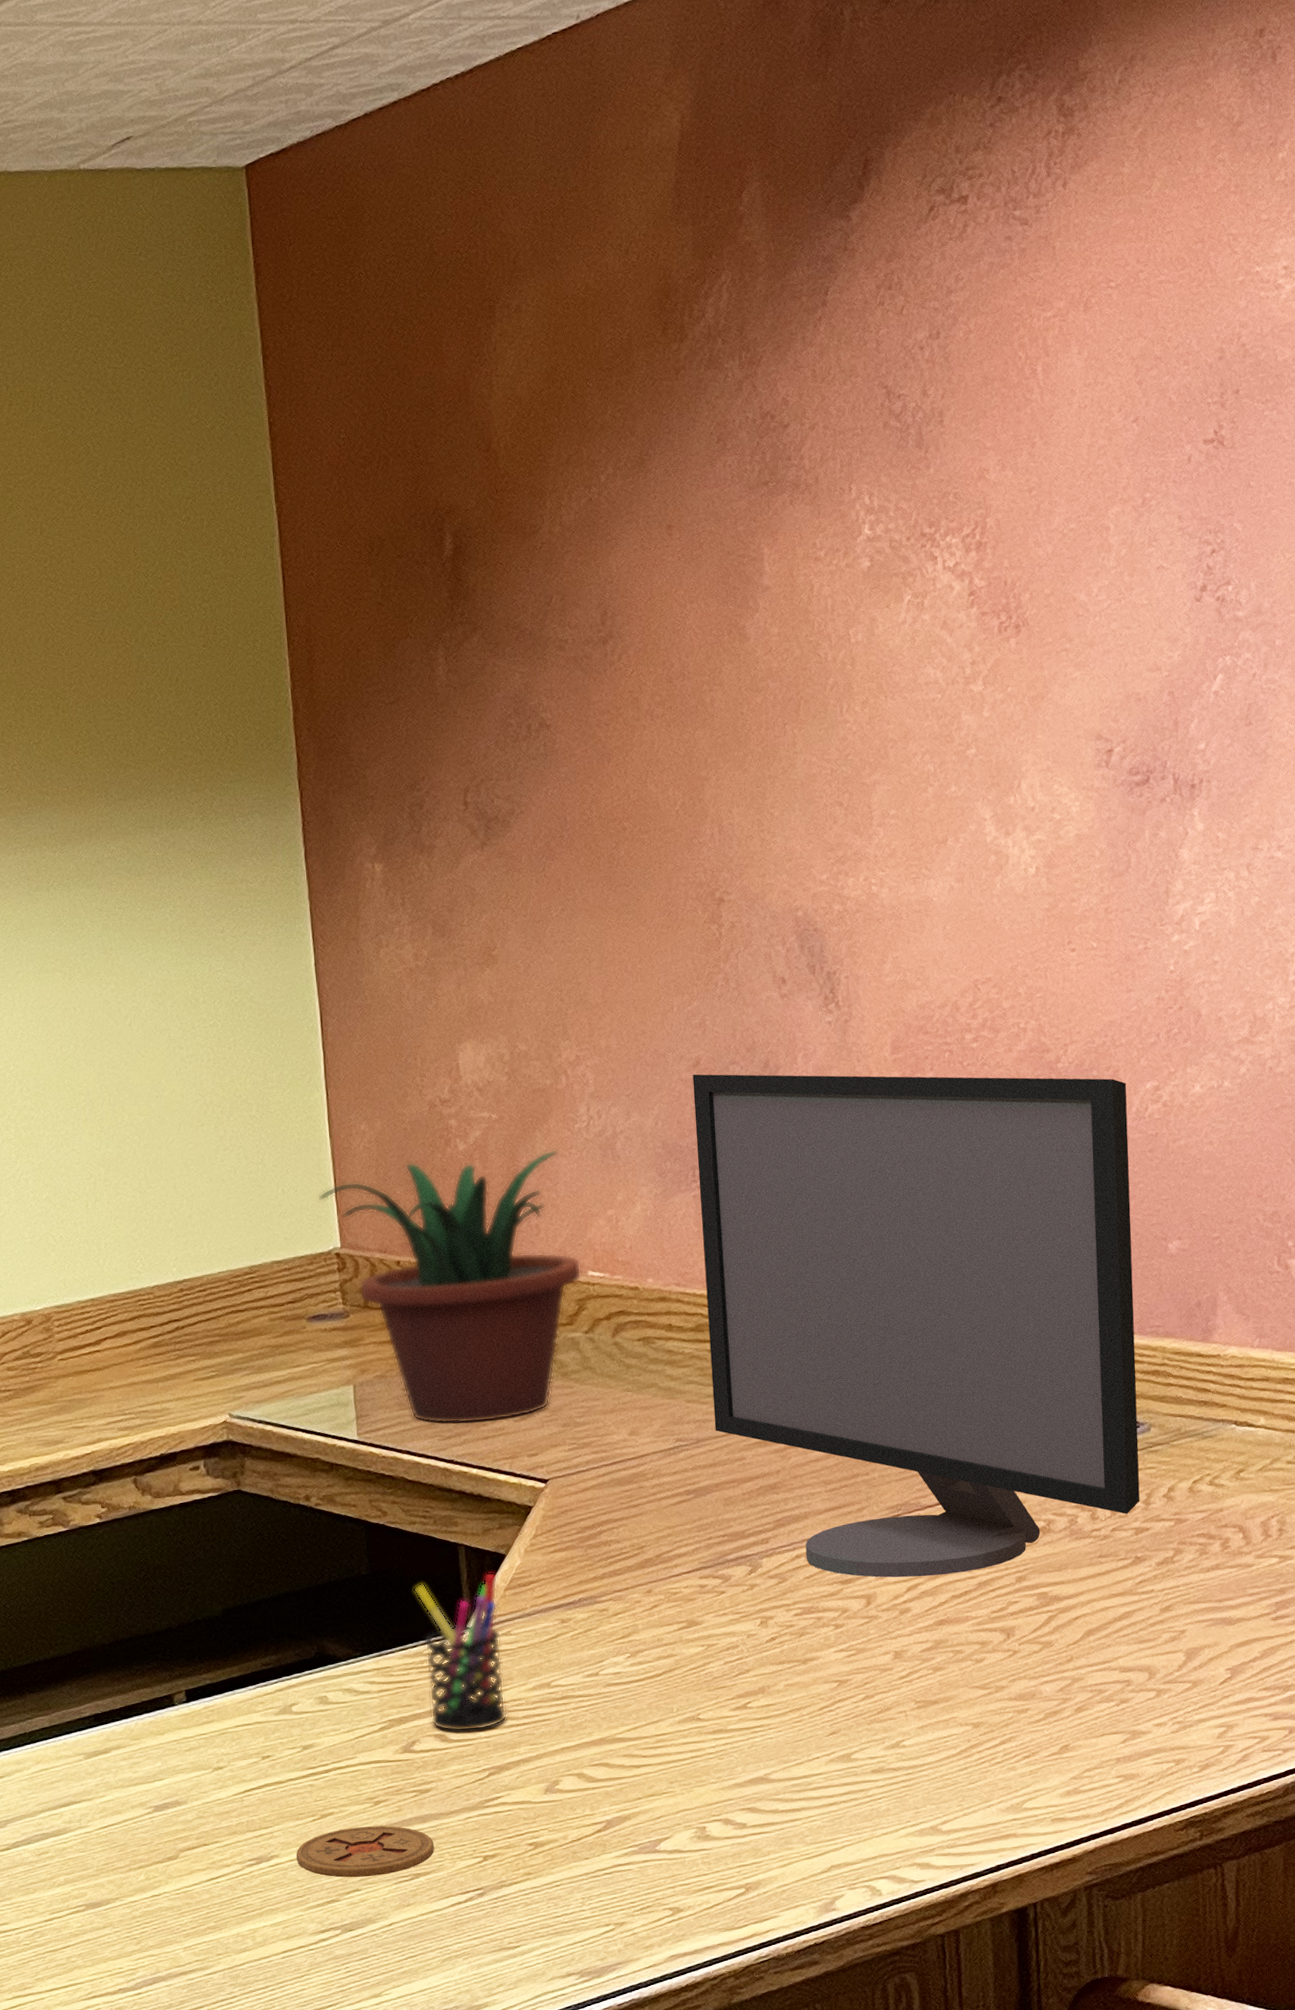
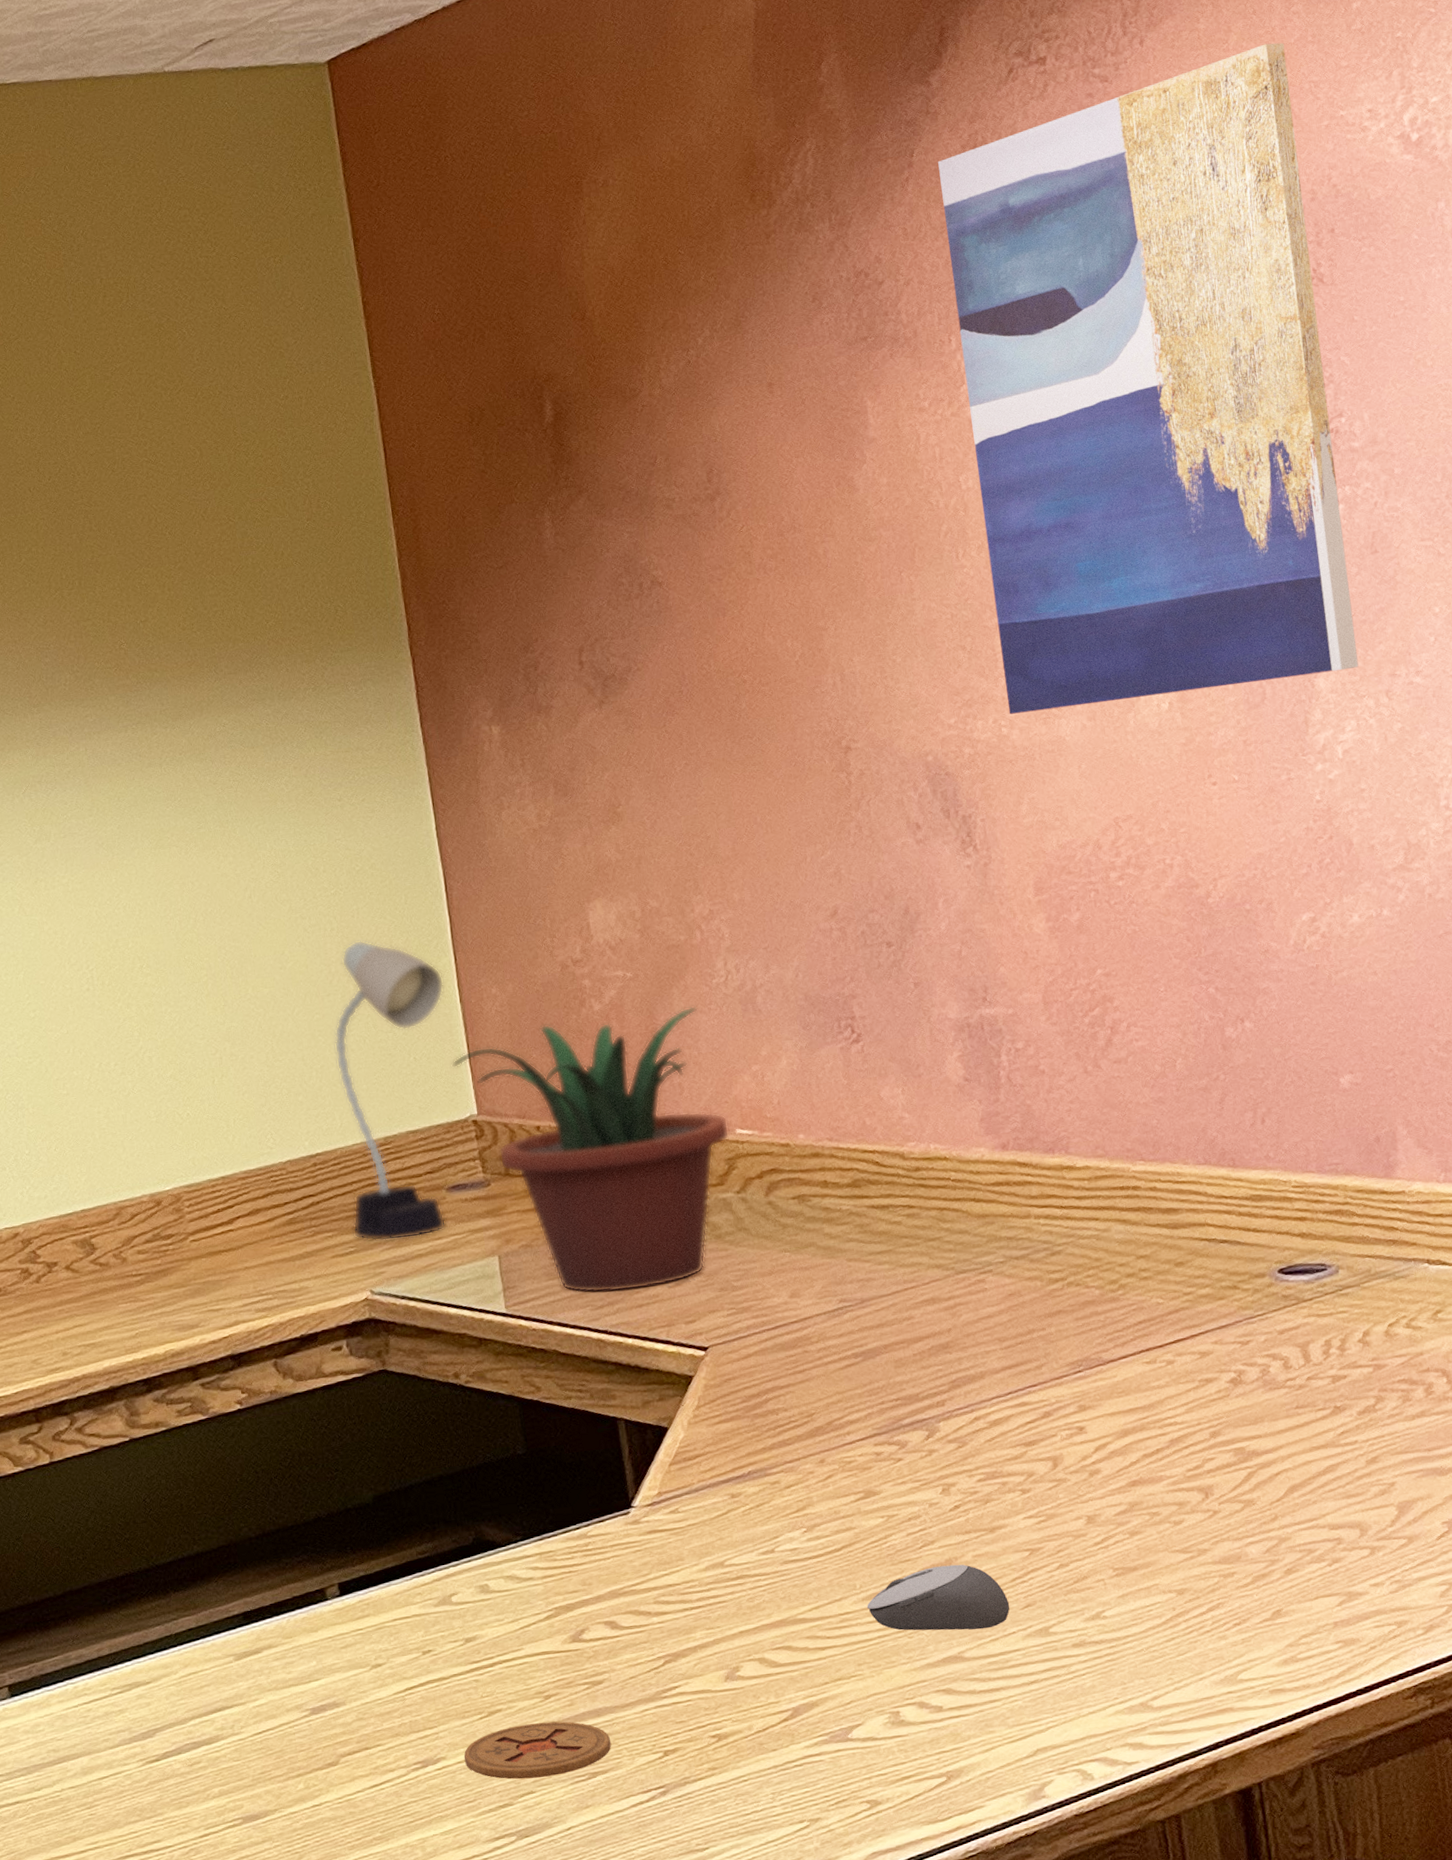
desk lamp: none [205,1072,315,1367] -> present [334,940,447,1241]
pen holder: present [414,1572,508,1732] -> none [573,1446,681,1618]
computer mouse: none [682,1692,816,1754] -> present [867,1564,1010,1631]
computer monitor: present [692,1074,1140,1578] -> none [830,911,1334,1438]
wall art: none [852,191,1223,873] -> present [938,42,1359,714]

